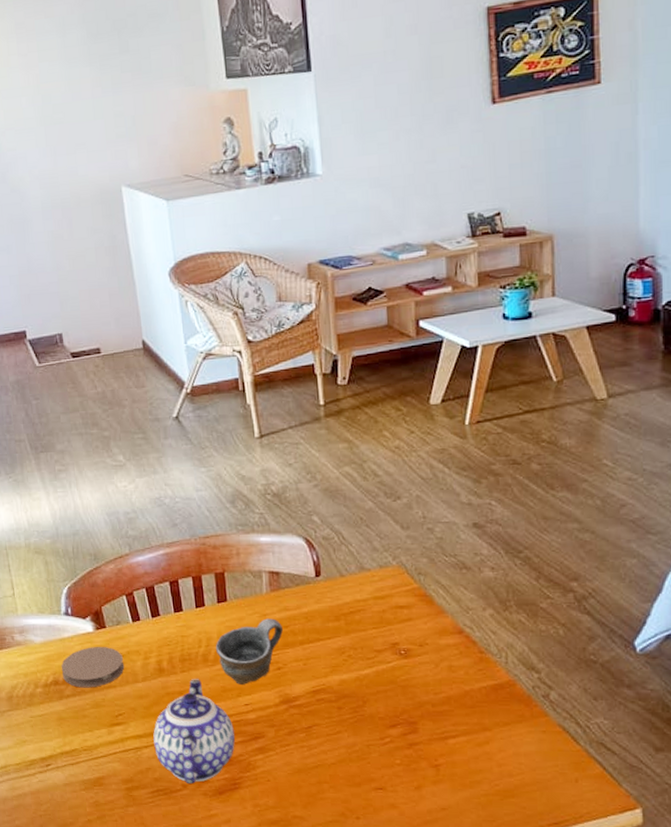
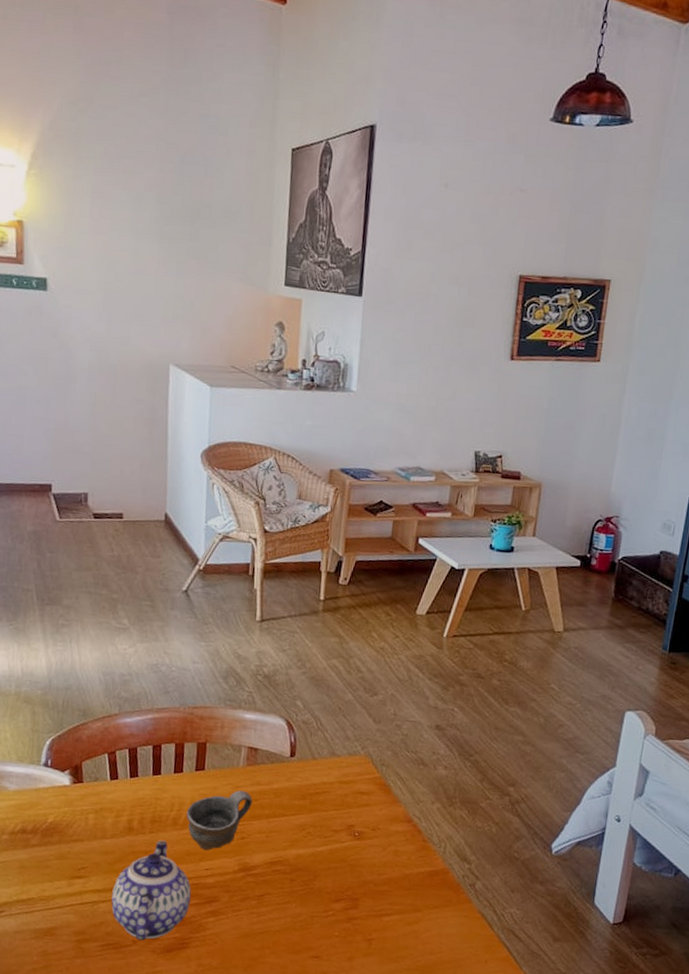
coaster: present [61,647,125,688] -> none [31,799,95,840]

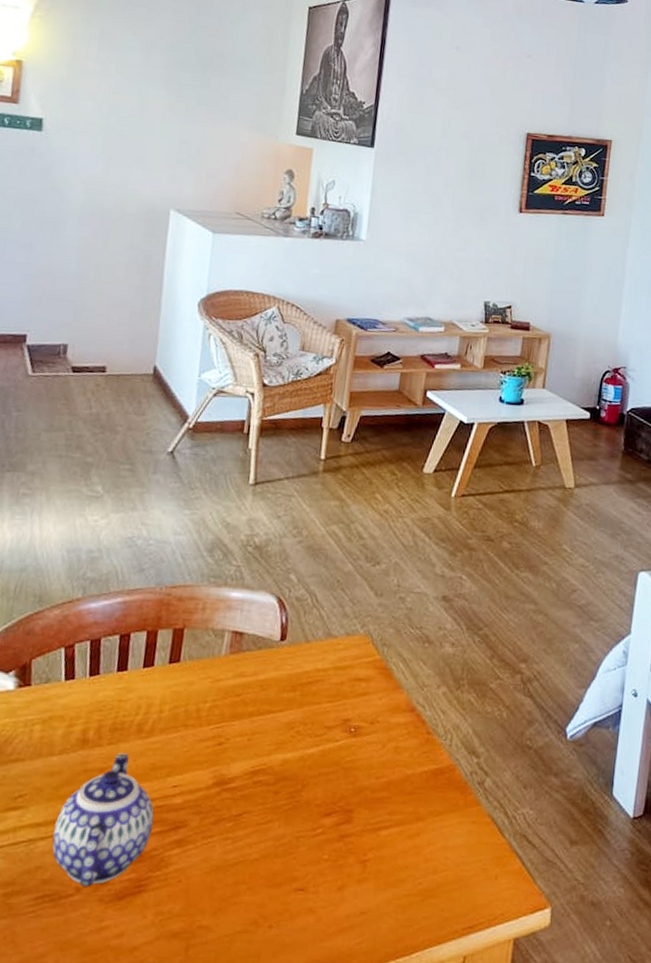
cup: present [186,790,252,850] -> none [154,684,234,762]

